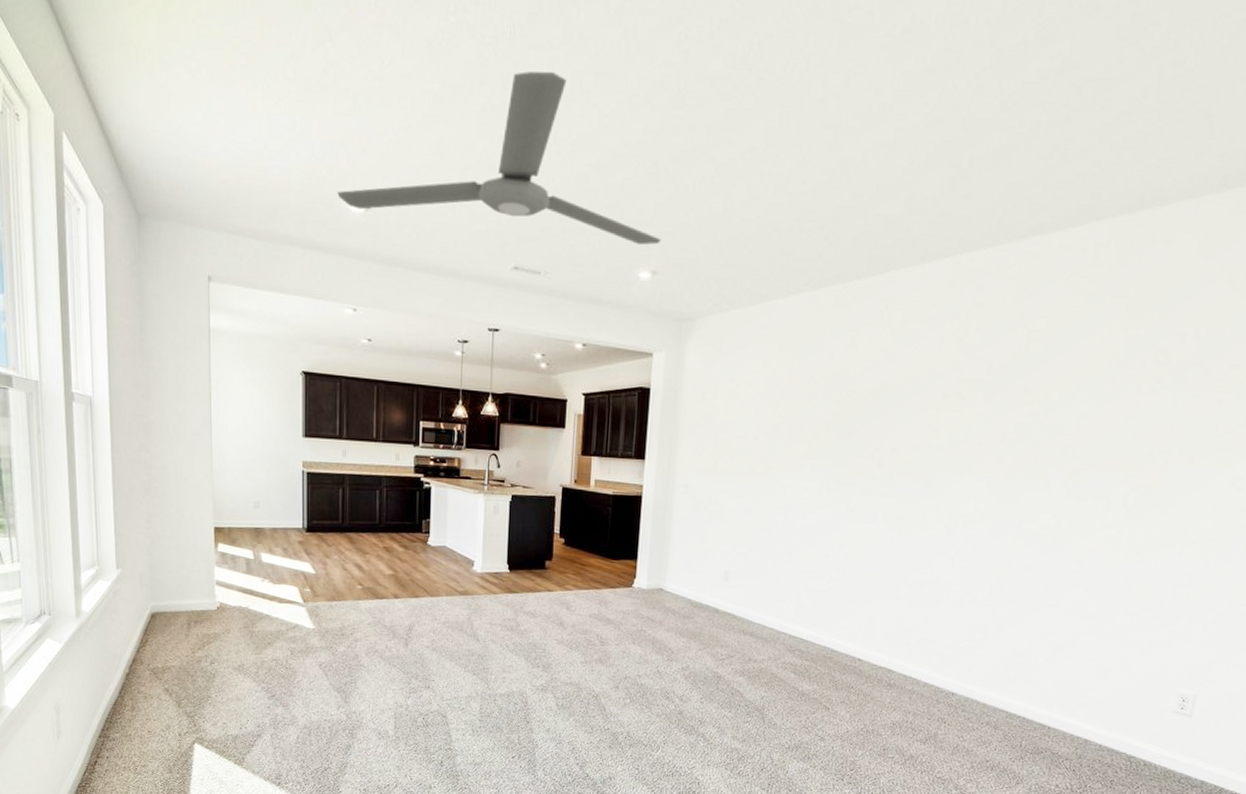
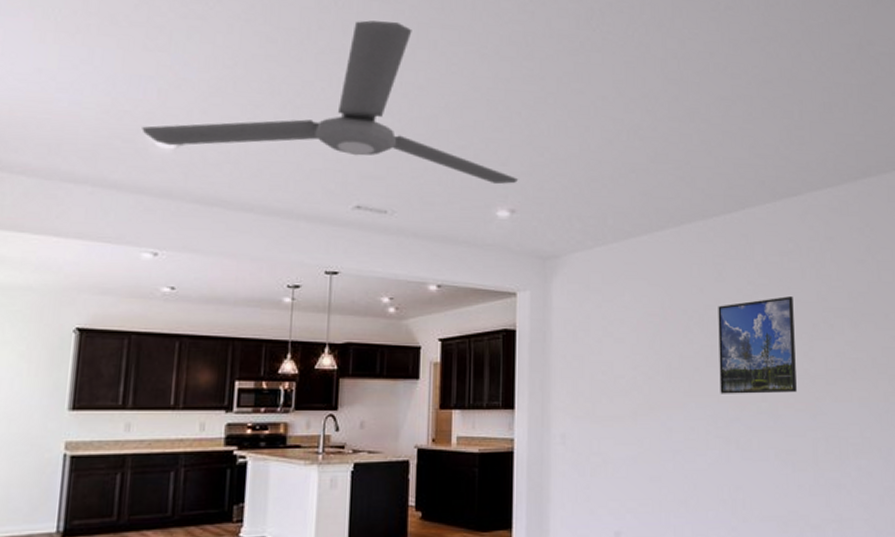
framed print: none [837,366,927,462] -> present [718,296,797,394]

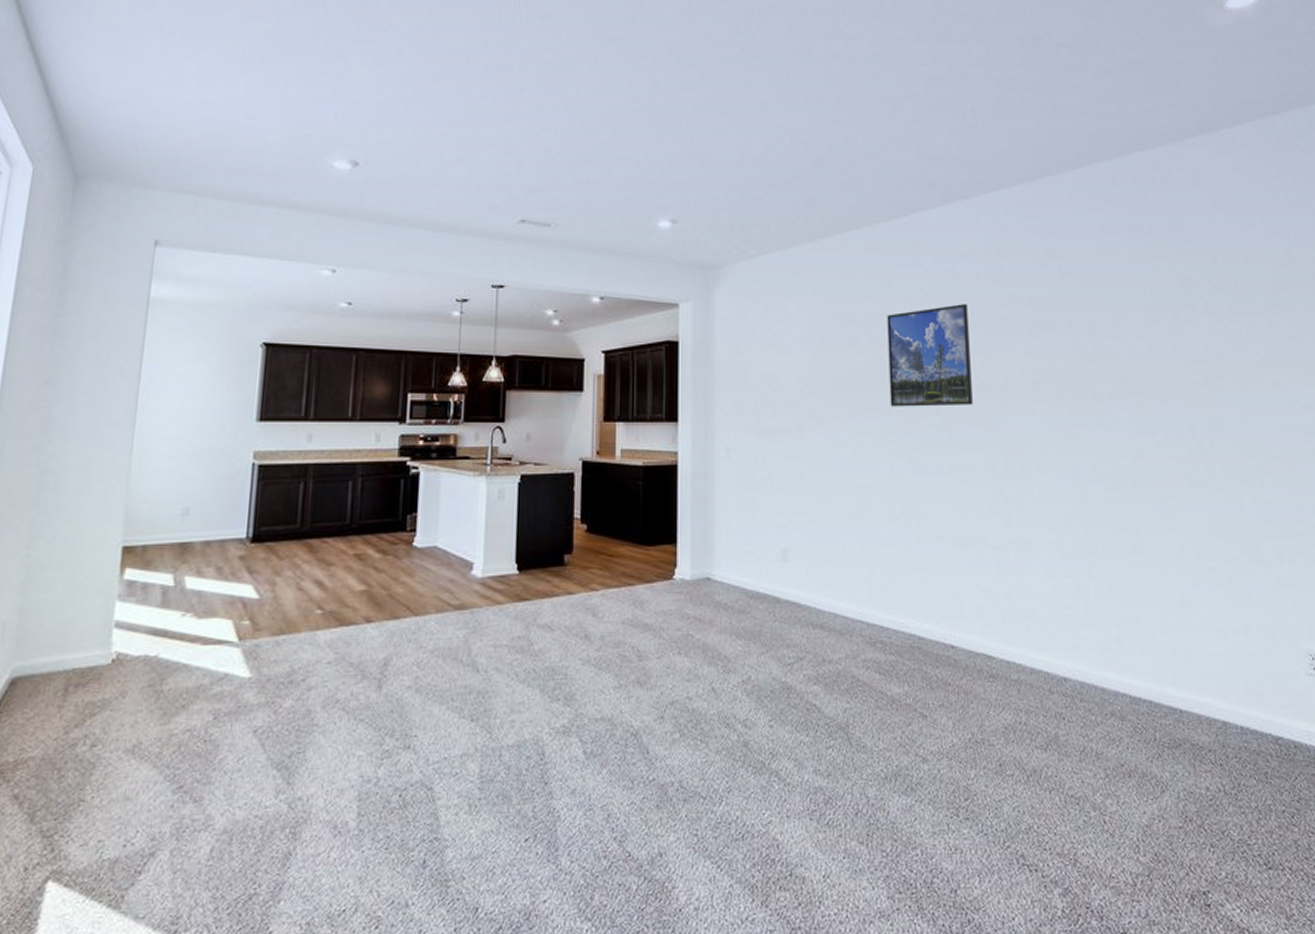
ceiling fan: present [142,20,519,185] -> none [321,36,680,195]

